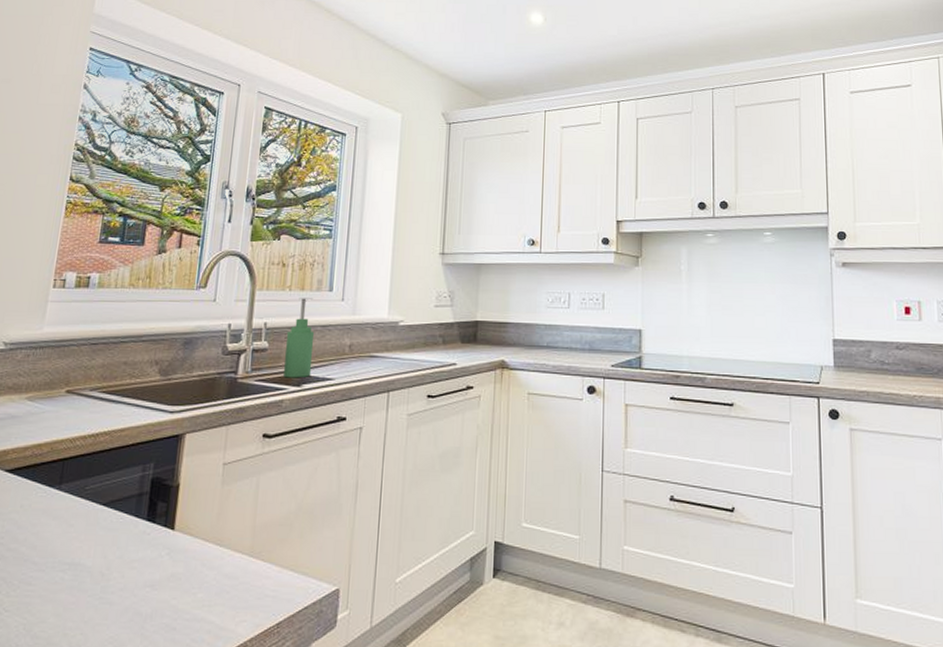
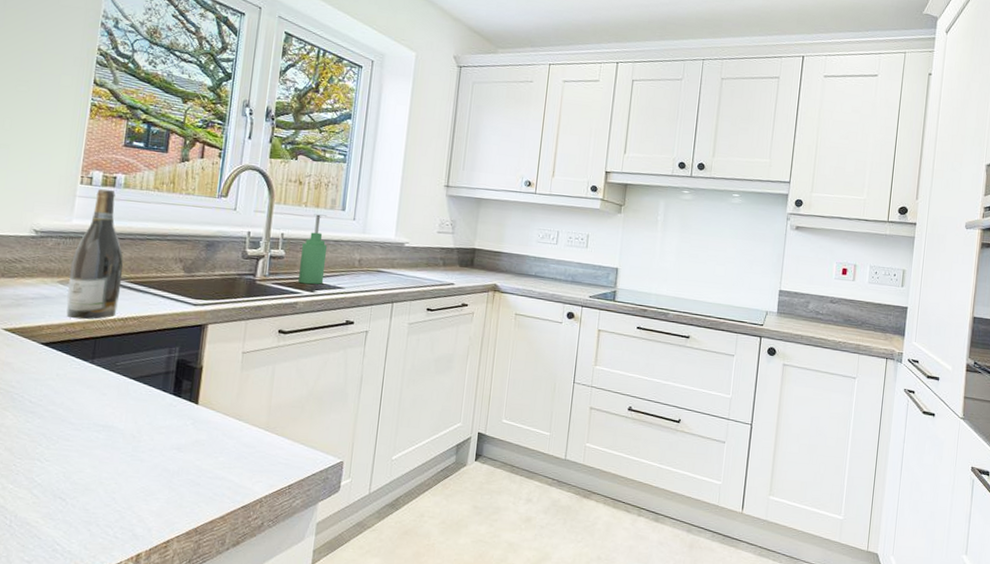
wine bottle: none [33,292,96,439] -> present [66,189,124,320]

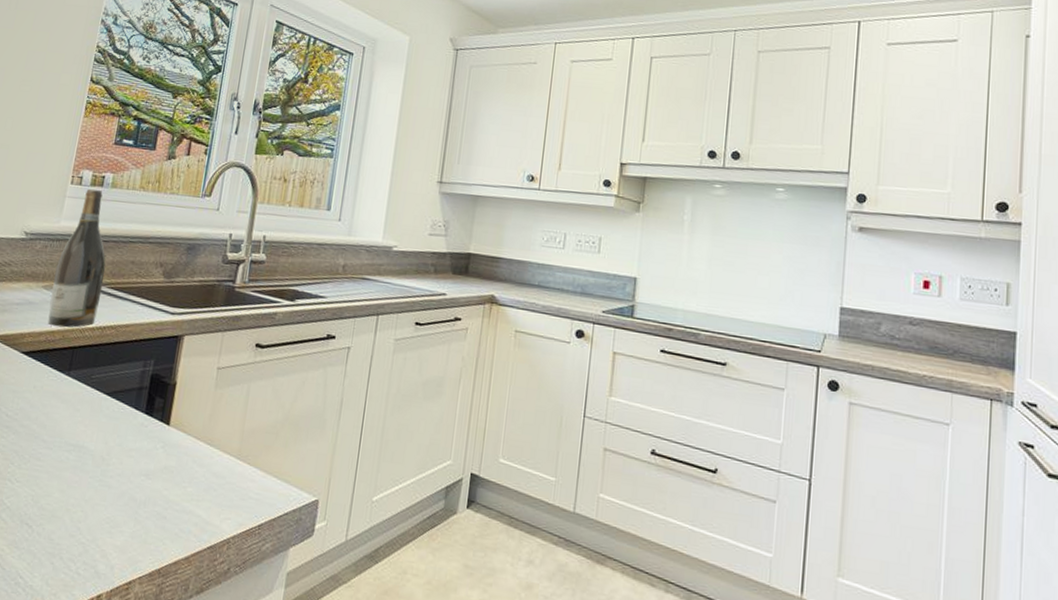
soap dispenser: present [298,214,327,285] -> none [279,214,311,293]

